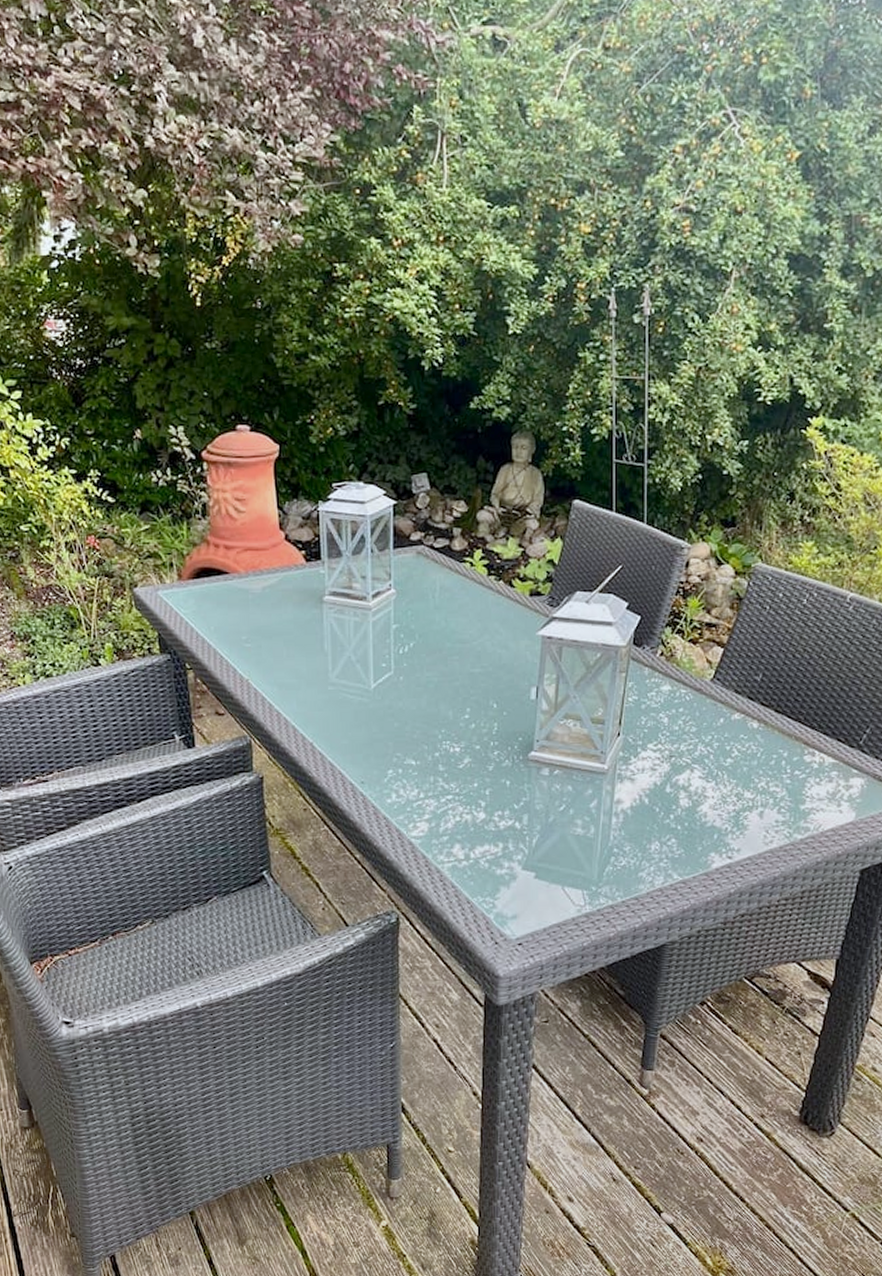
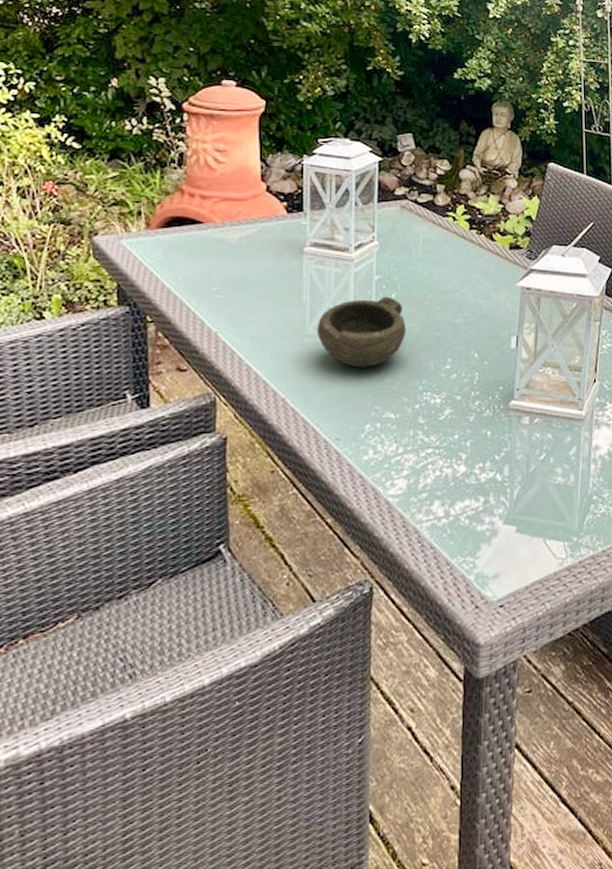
bowl: none [339,645,425,716] -> present [316,296,406,368]

